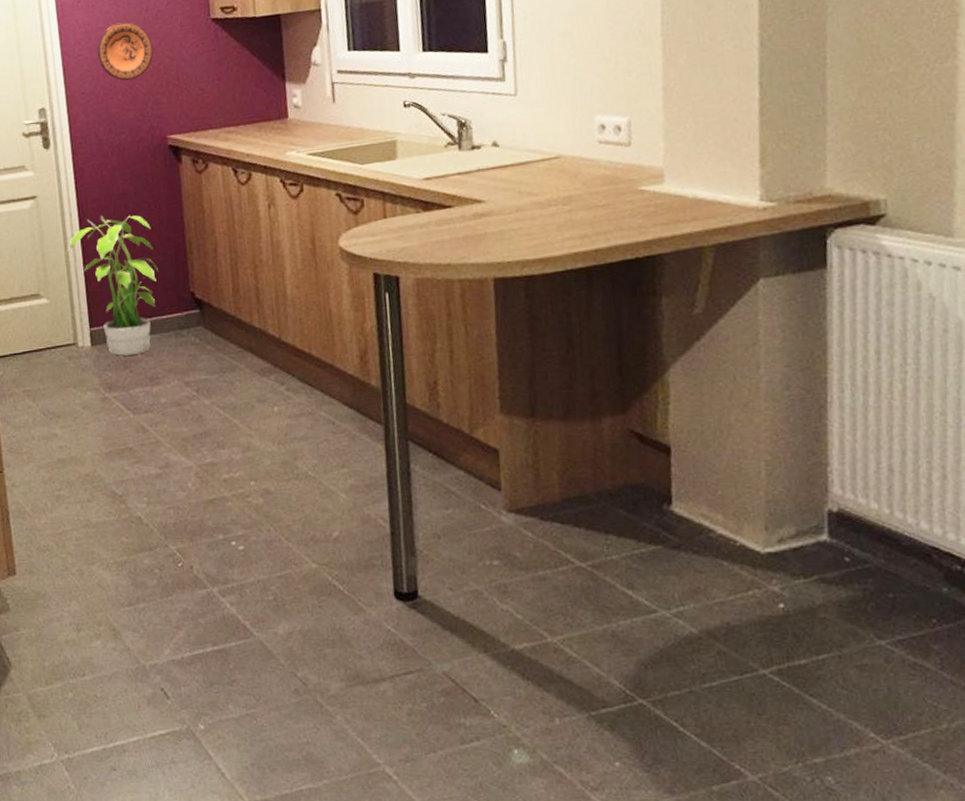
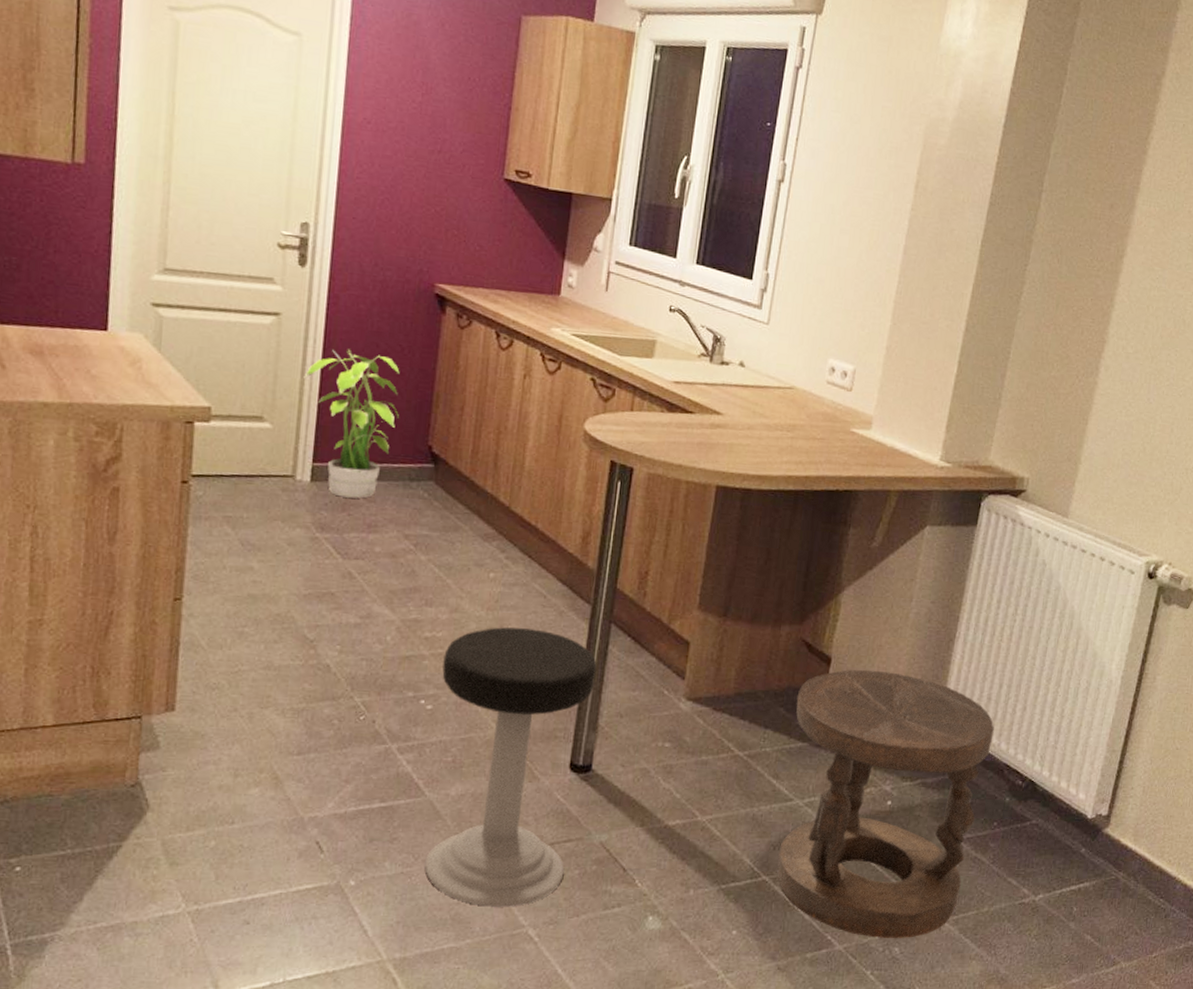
decorative plate: present [97,21,154,81] -> none [377,156,439,219]
stool: none [245,457,411,746] -> present [424,627,597,907]
stool: none [637,453,907,765] -> present [777,670,994,938]

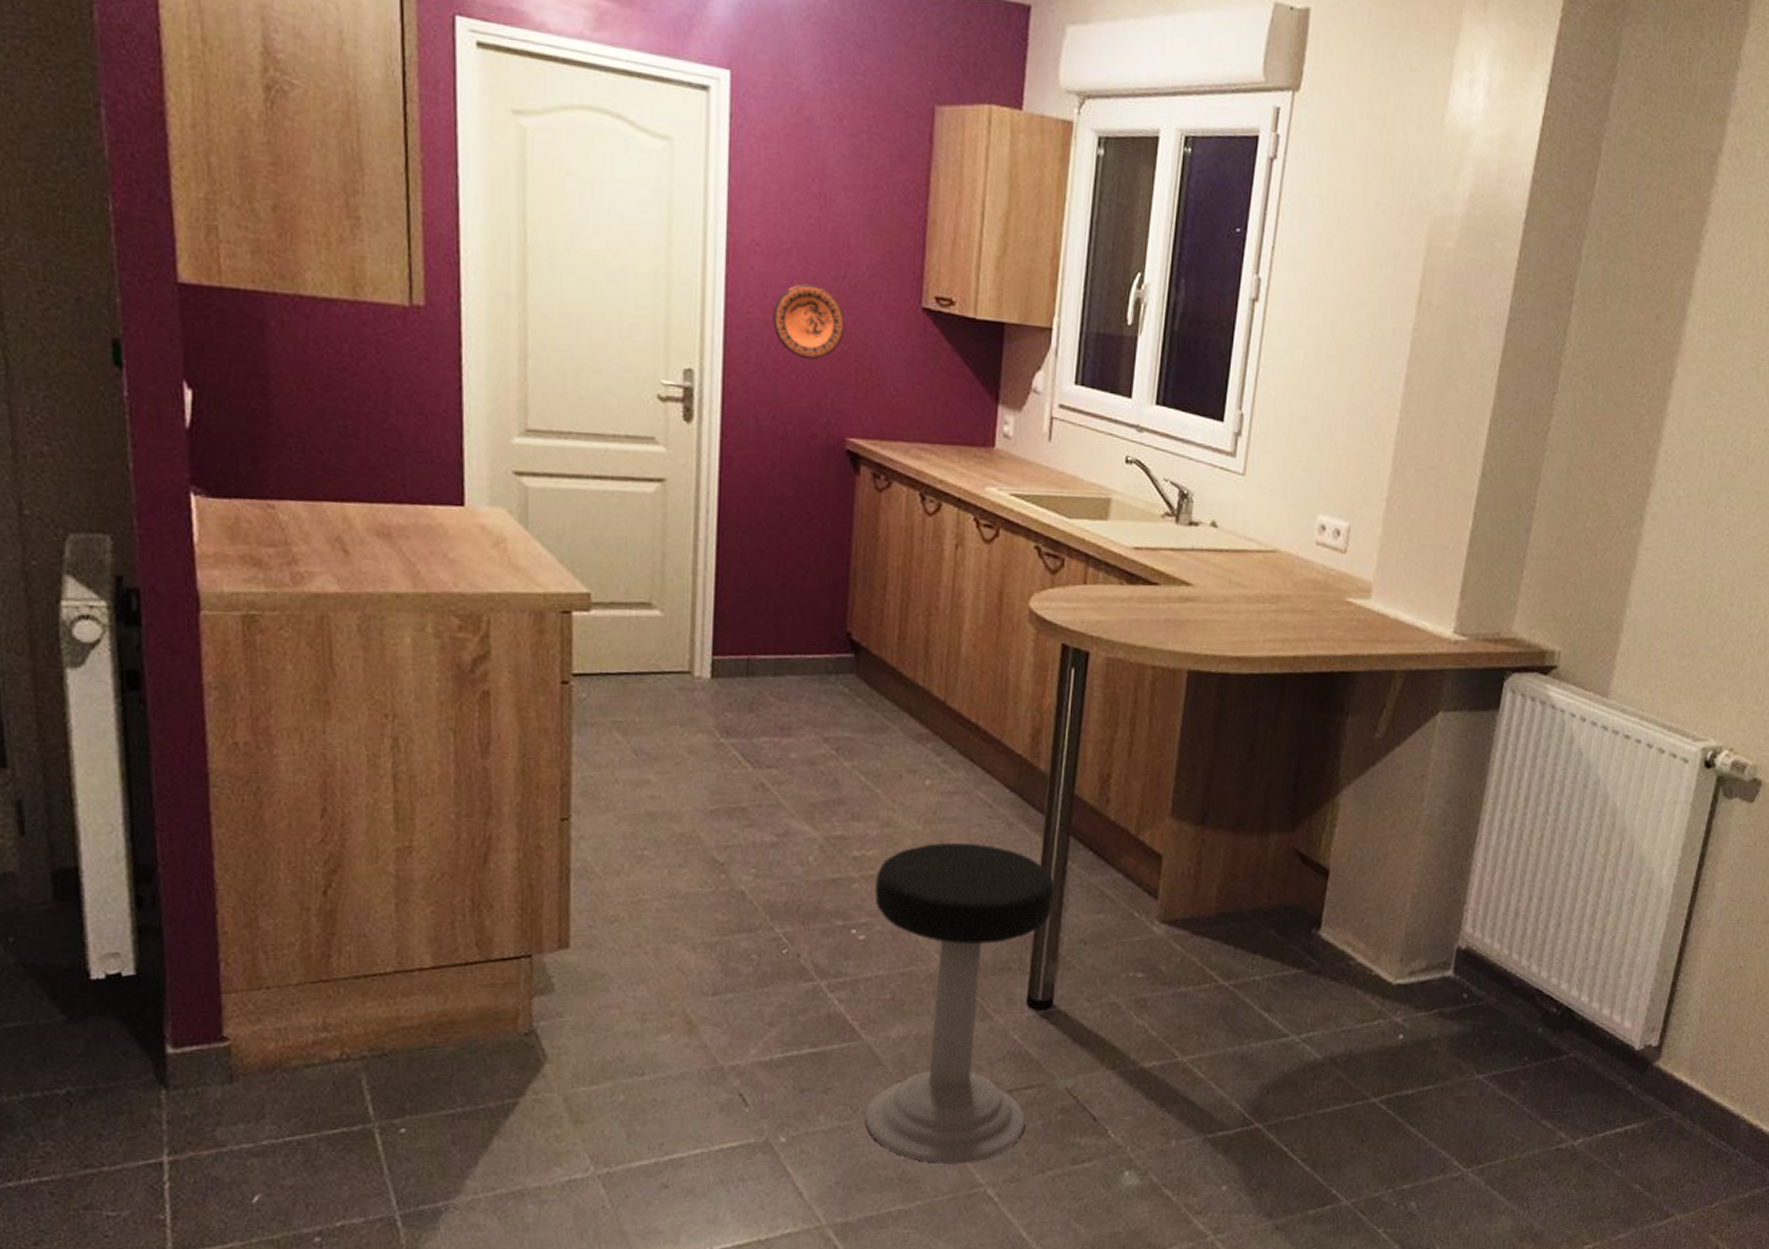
potted plant: present [303,350,400,499] -> none [696,521,811,697]
decorative plate: none [377,156,439,219] -> present [772,284,845,360]
stool: present [777,670,994,938] -> none [1272,883,1523,1191]

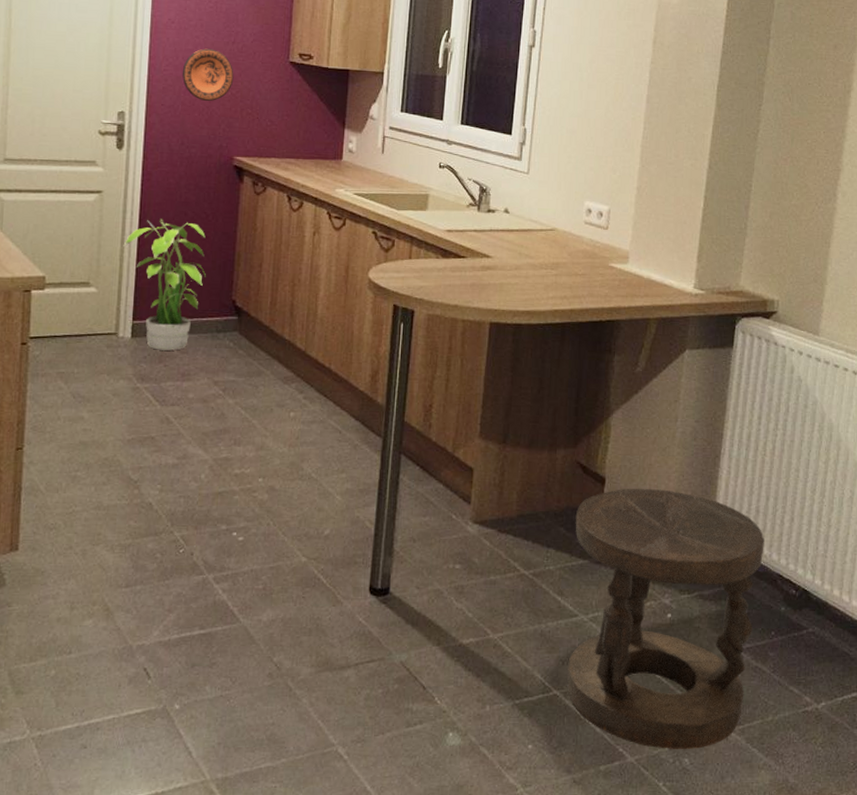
potted plant: none [696,521,811,697] -> present [123,220,206,351]
stool: present [865,843,1054,1164] -> none [241,462,390,727]
stool: none [1272,883,1523,1191] -> present [567,488,764,749]

